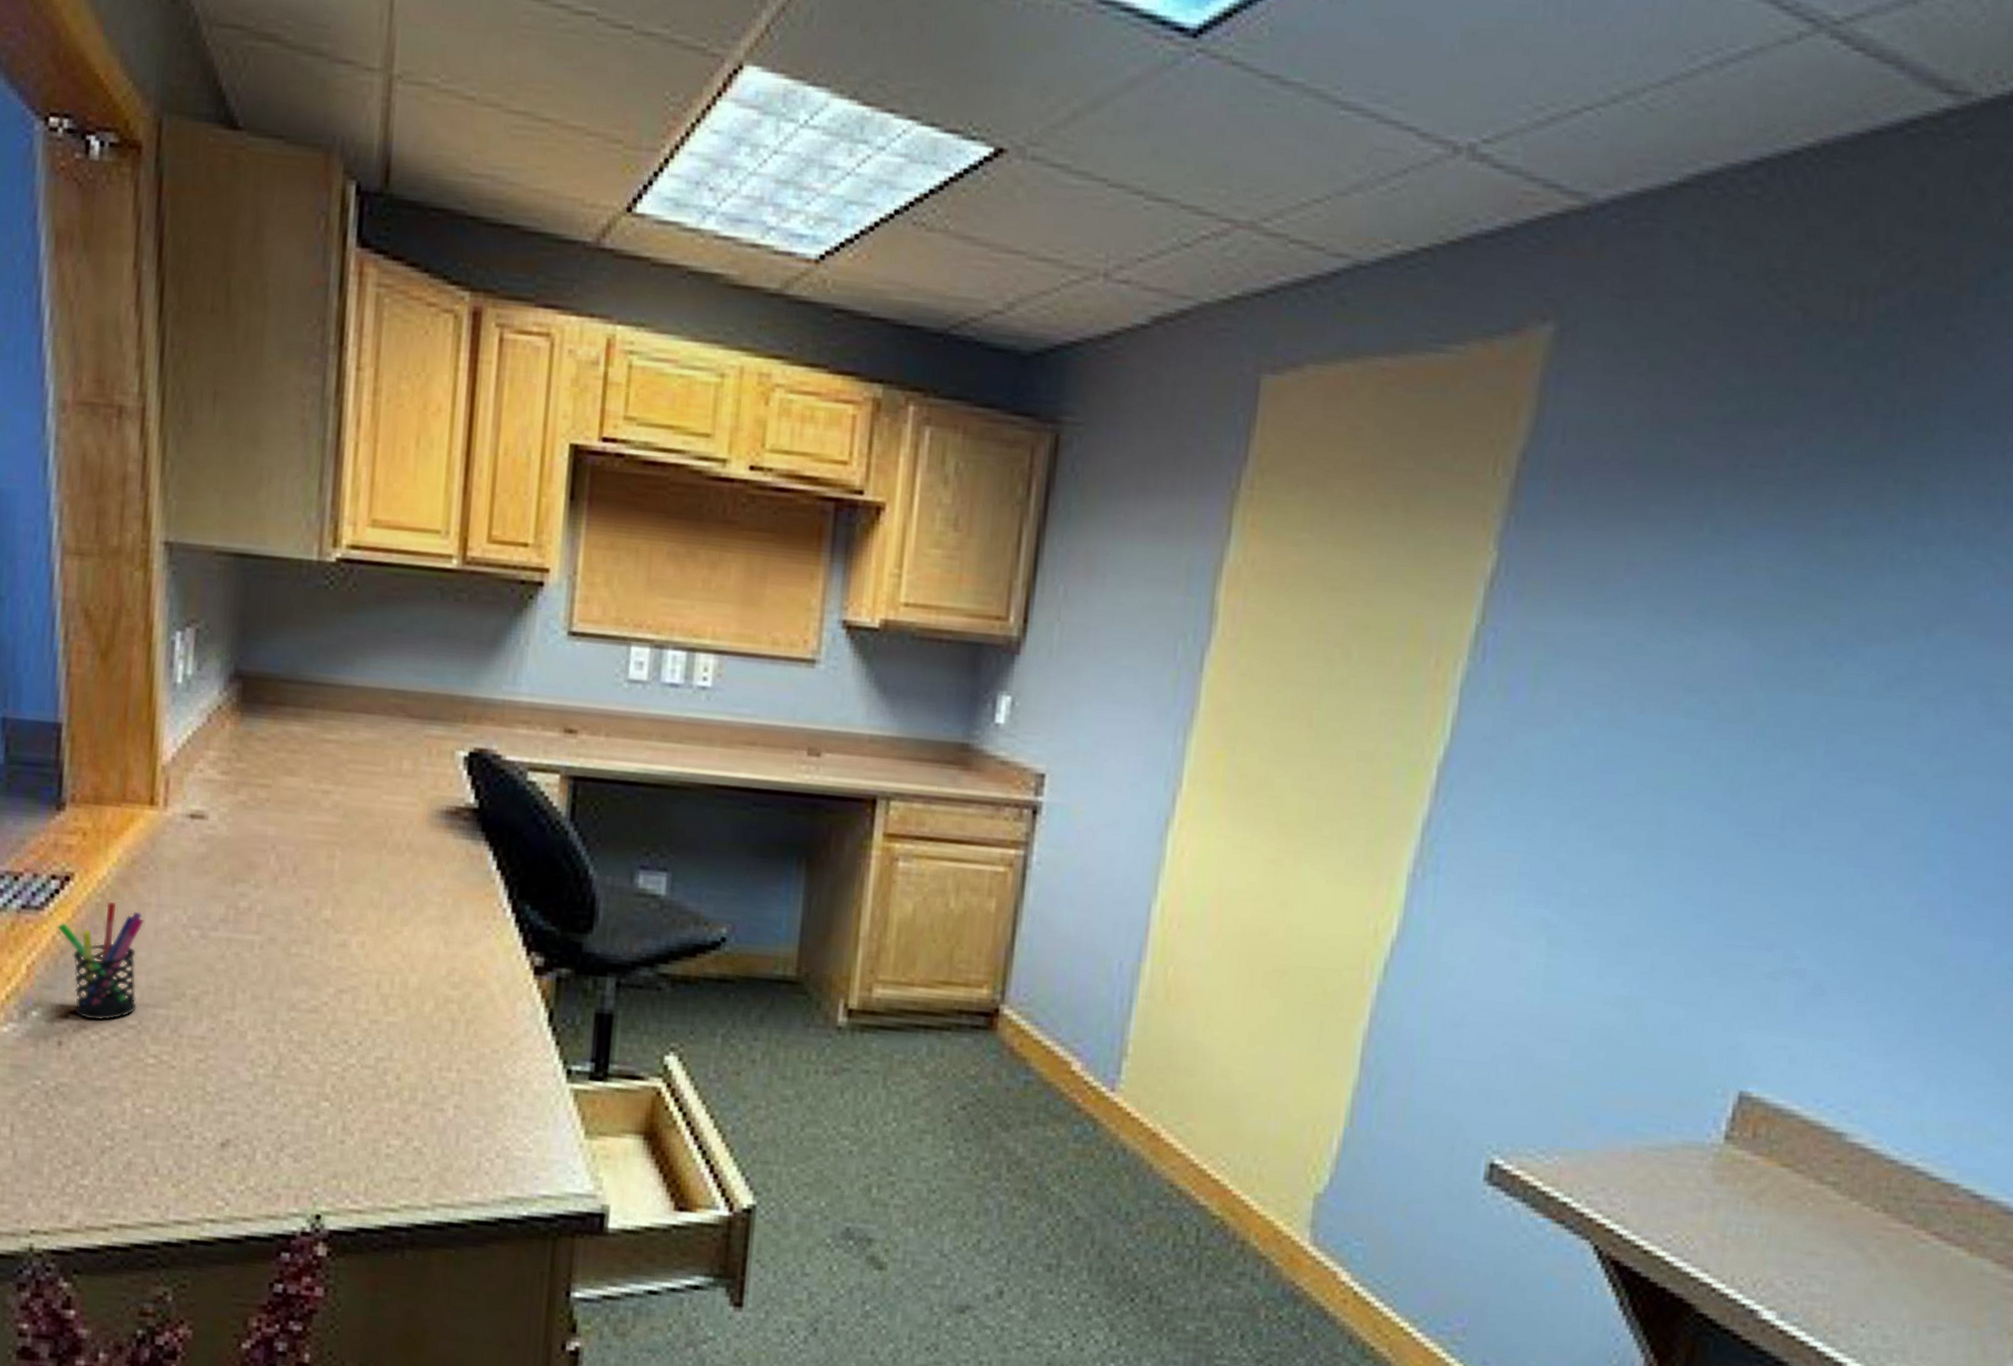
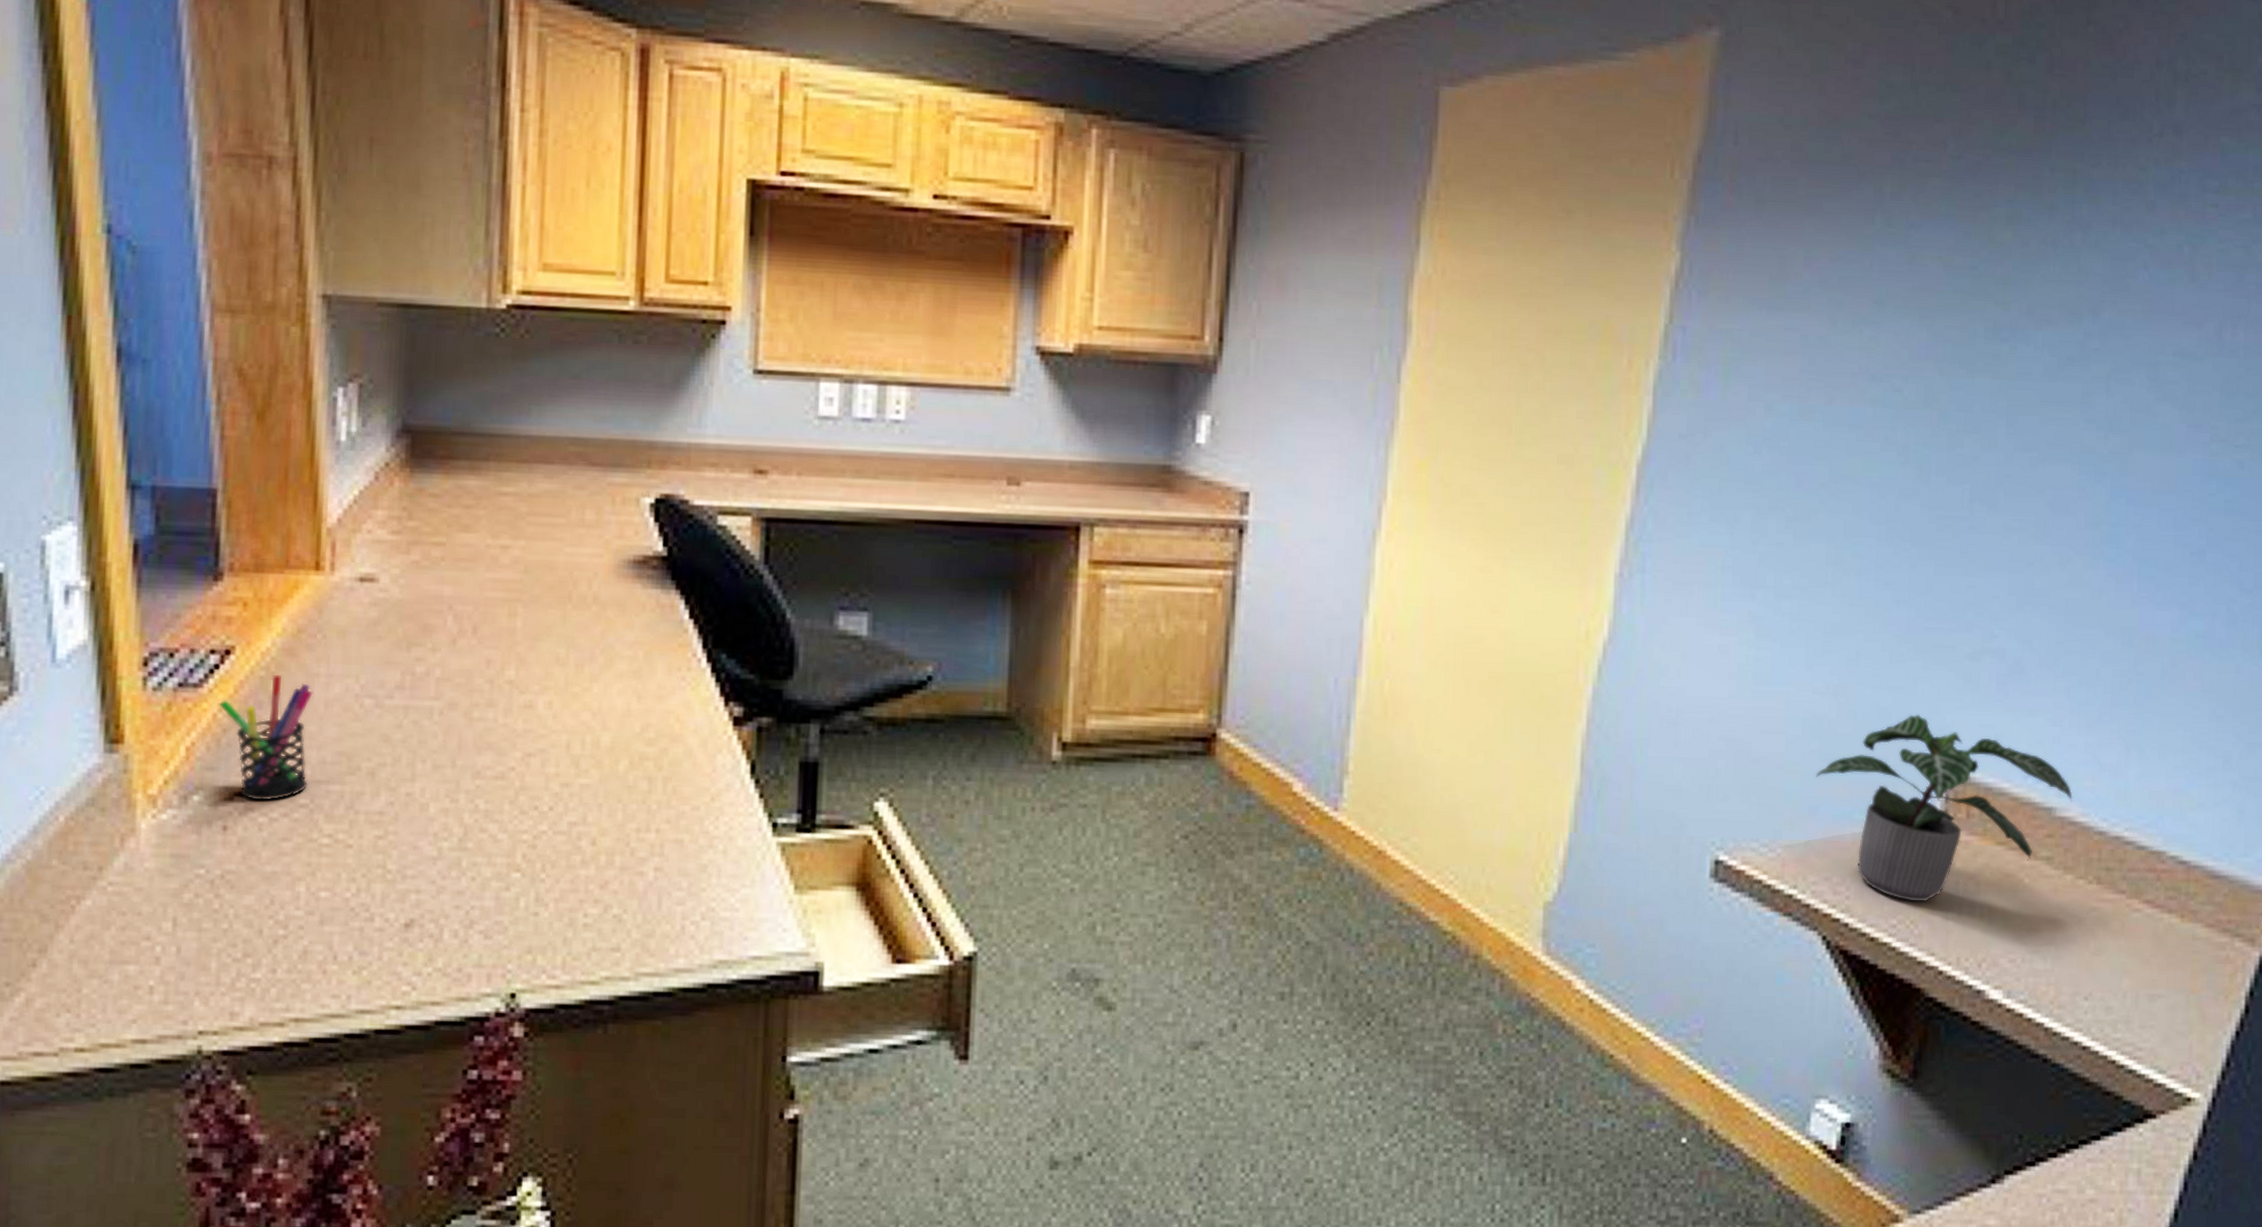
potted plant: none [1599,1030,1866,1219] -> present [1815,713,2073,902]

